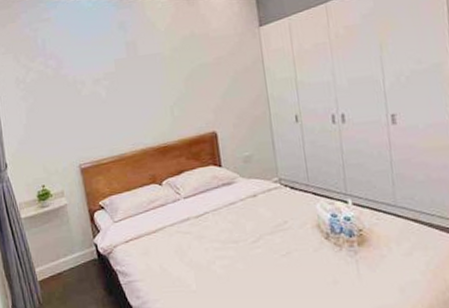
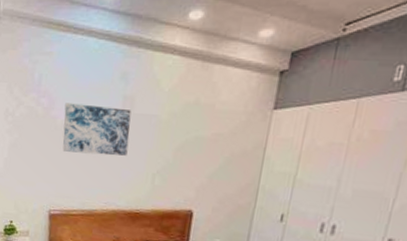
wall art: none [72,53,142,105] -> present [62,103,132,156]

